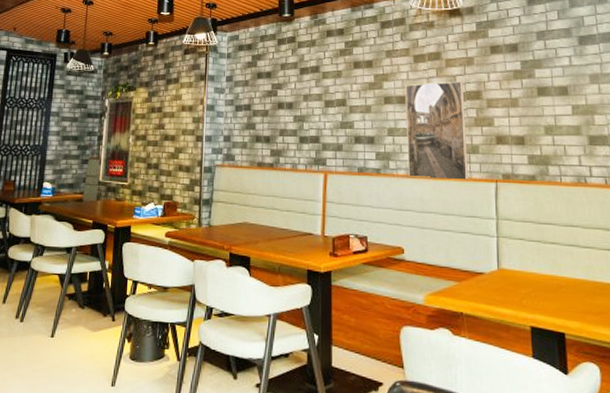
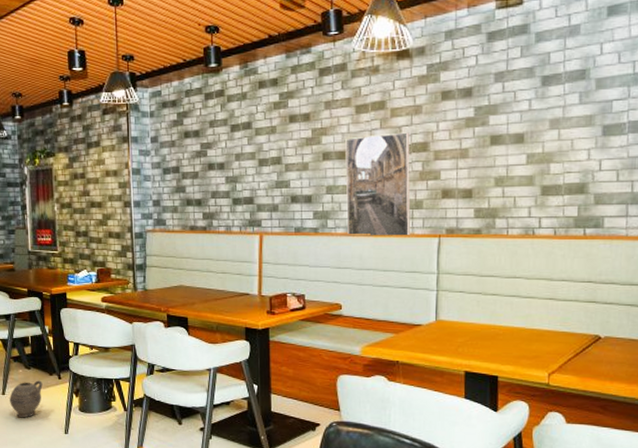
ceramic jug: none [58,321,95,366] -> present [10,380,43,418]

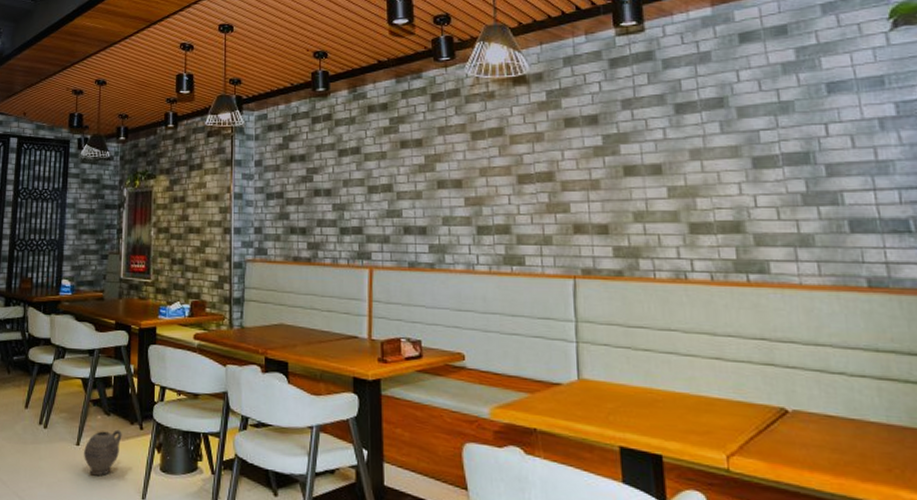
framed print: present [345,132,411,235] -> none [462,160,540,275]

